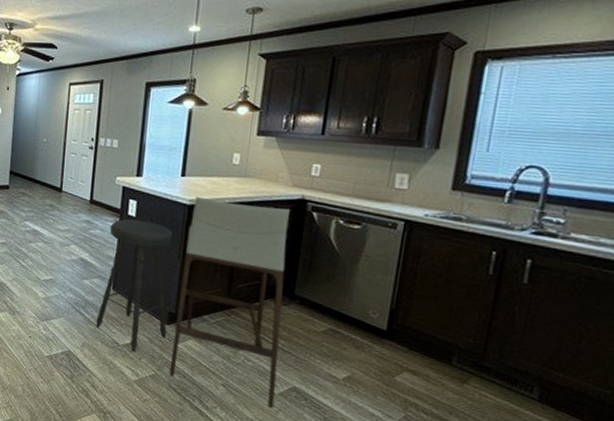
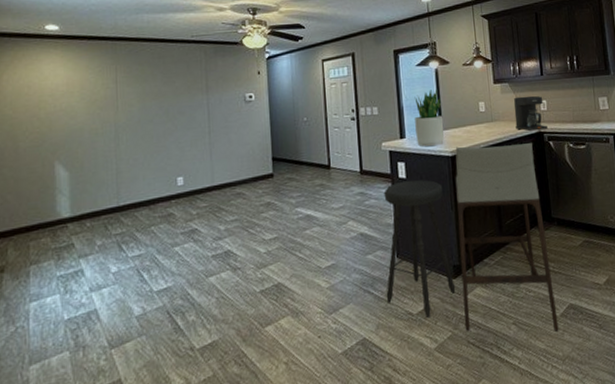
planter: none [153,131,190,192] -> present [414,89,444,147]
coffee maker: none [273,154,318,199] -> present [514,95,548,132]

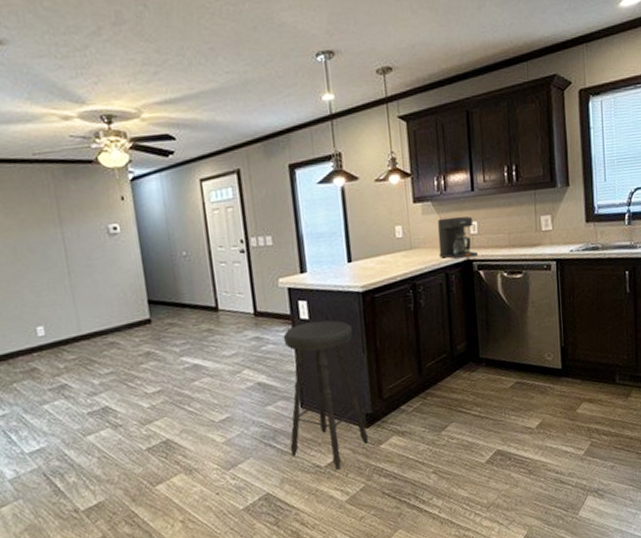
planter: present [414,89,444,147] -> none [316,212,354,282]
bar stool: present [455,143,559,332] -> none [366,273,484,482]

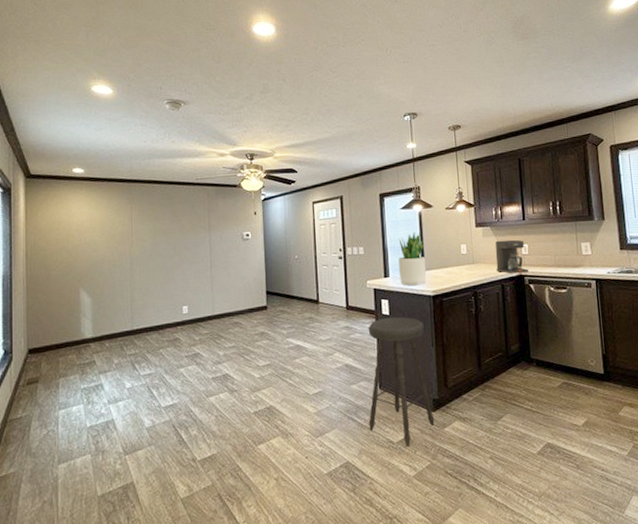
planter: none [316,212,354,282] -> present [398,231,427,286]

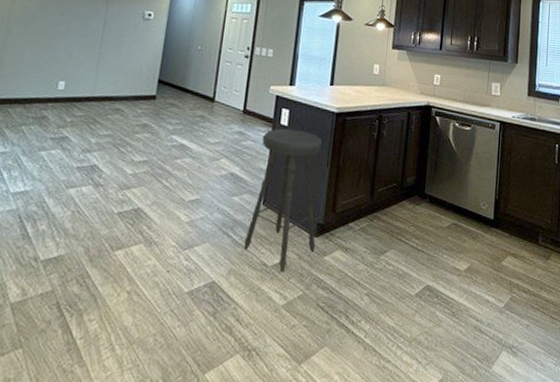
planter: present [398,231,427,286] -> none [305,42,338,100]
coffee maker: present [495,239,529,274] -> none [406,66,438,105]

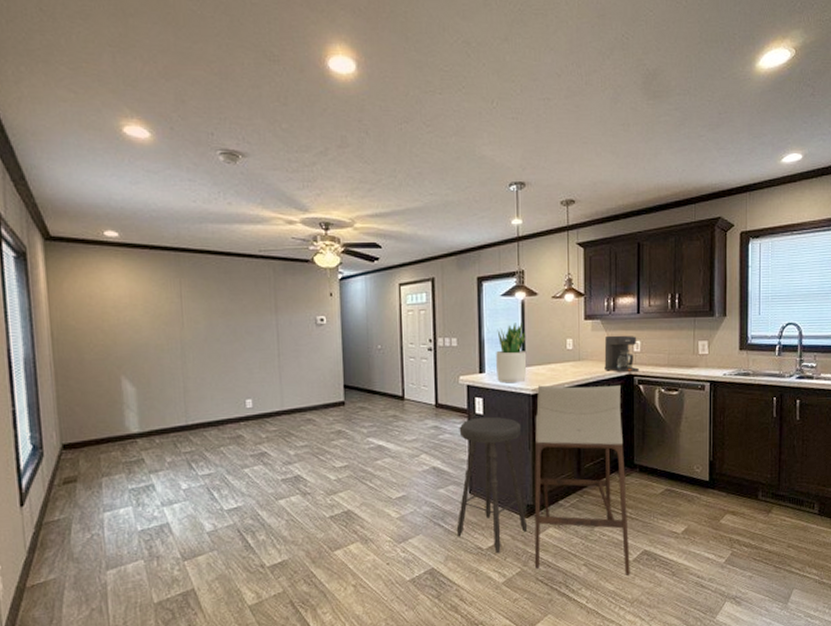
planter: none [305,42,338,100] -> present [496,322,527,384]
bar stool: none [317,104,419,311] -> present [534,385,630,575]
coffee maker: none [406,66,438,105] -> present [604,335,639,373]

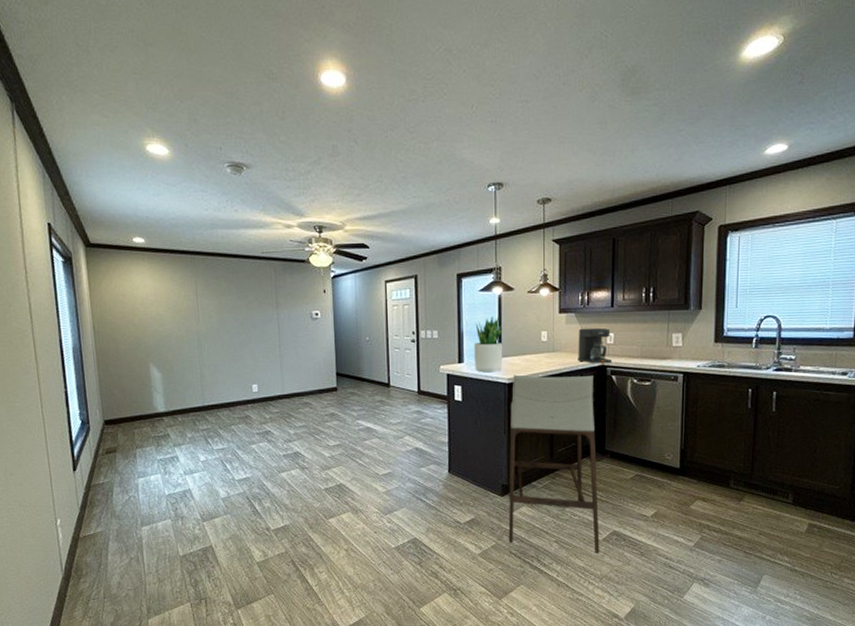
music stool: present [456,416,528,553] -> none [437,403,503,527]

